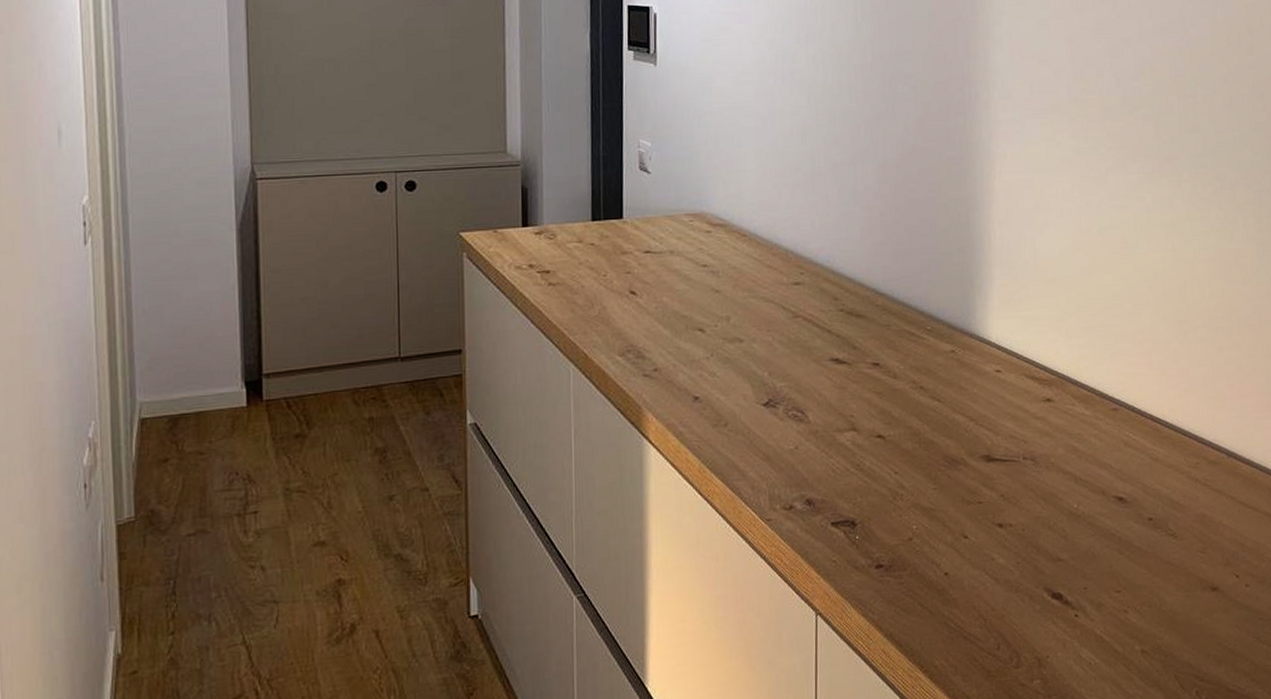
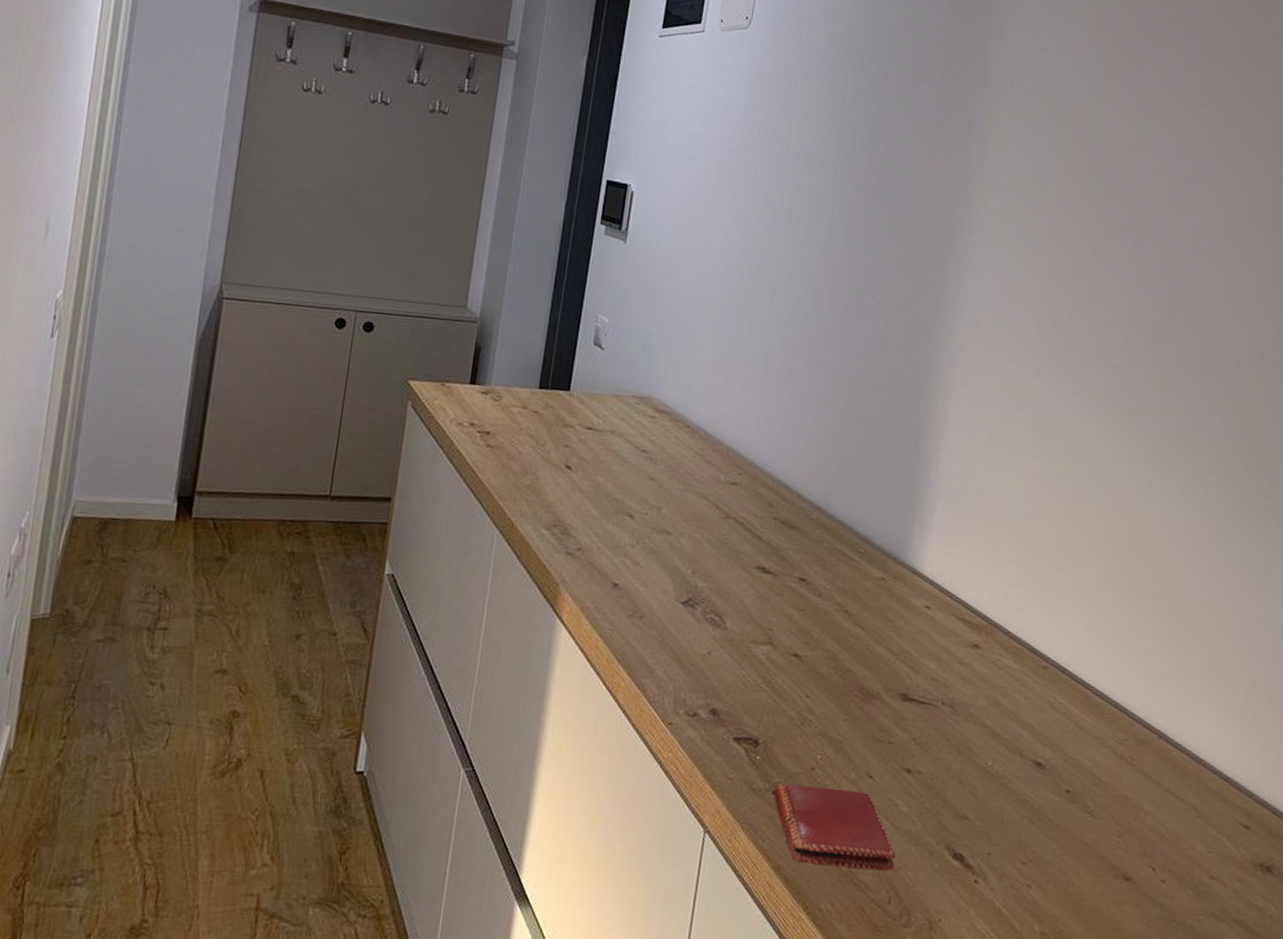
wallet: none [877,552,1000,627] -> present [774,784,896,871]

